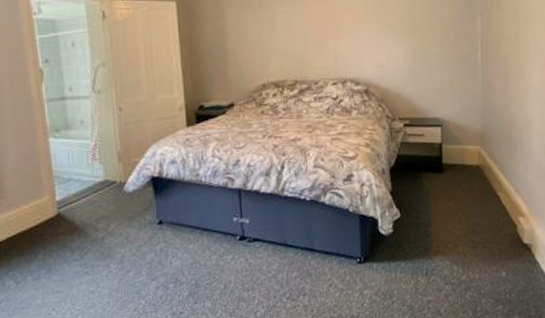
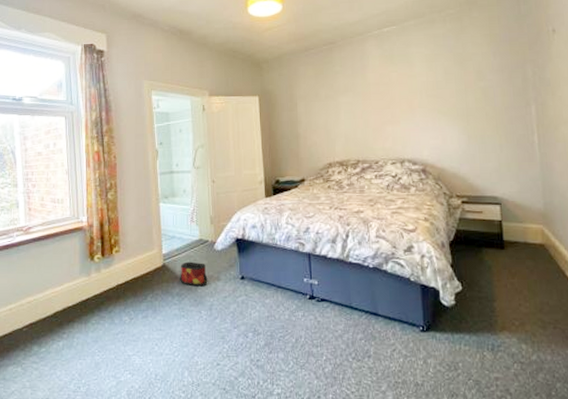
bag: none [80,208,117,238] -> present [180,261,208,287]

